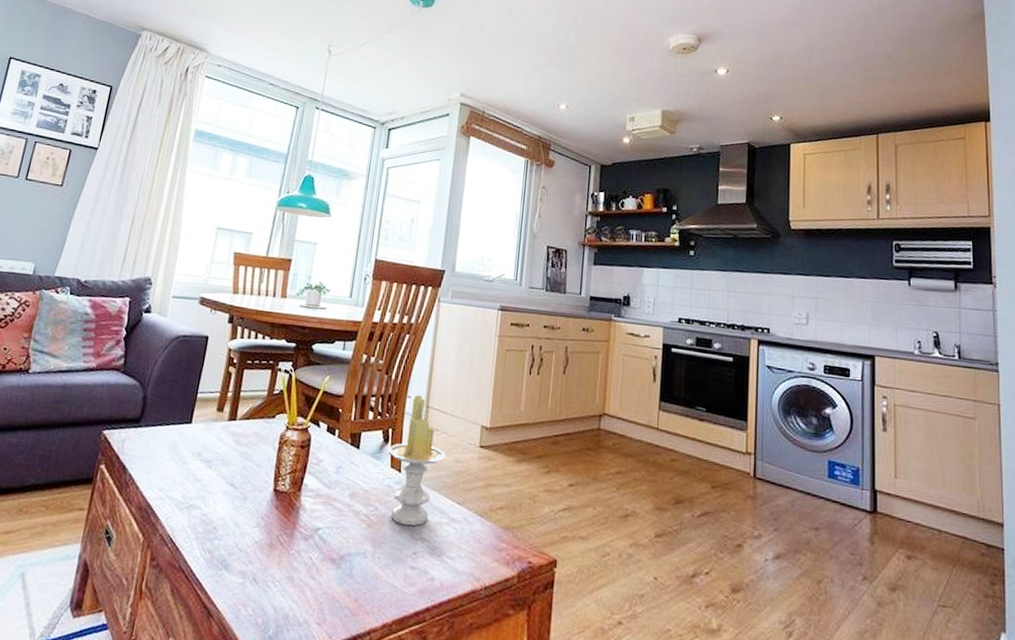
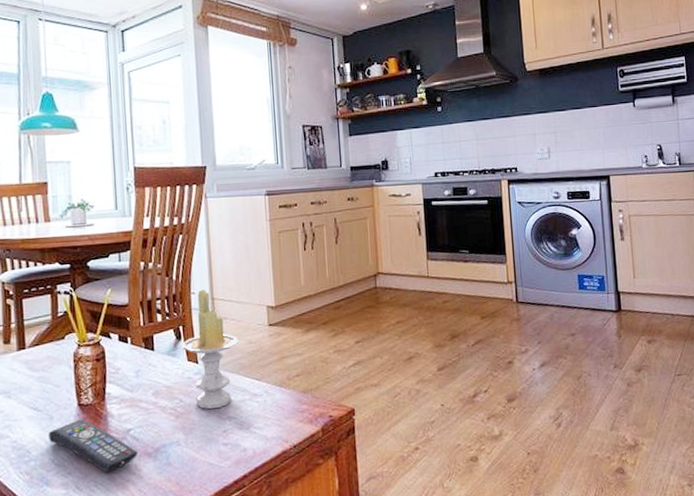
remote control: none [237,505,323,571] -> present [48,419,138,473]

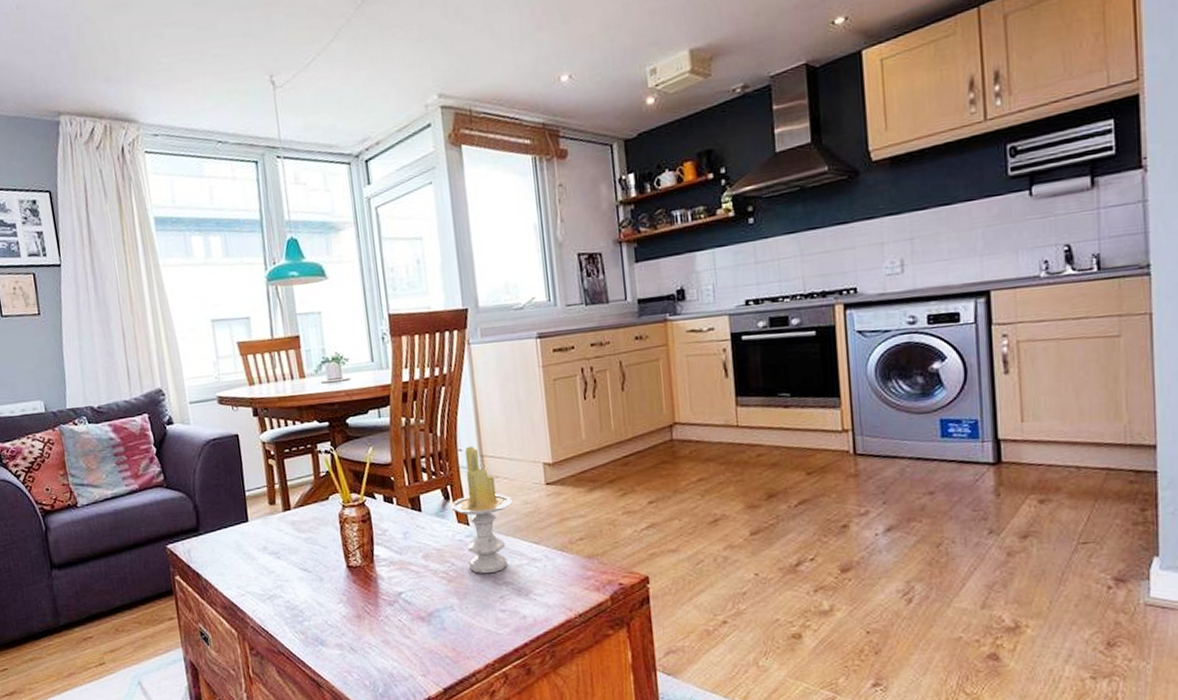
remote control: present [48,419,138,473] -> none [320,581,411,635]

